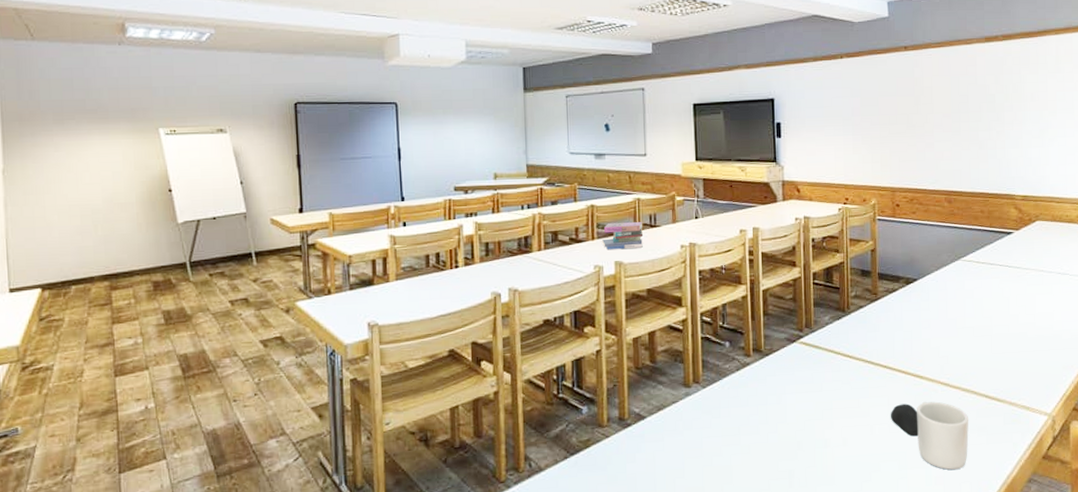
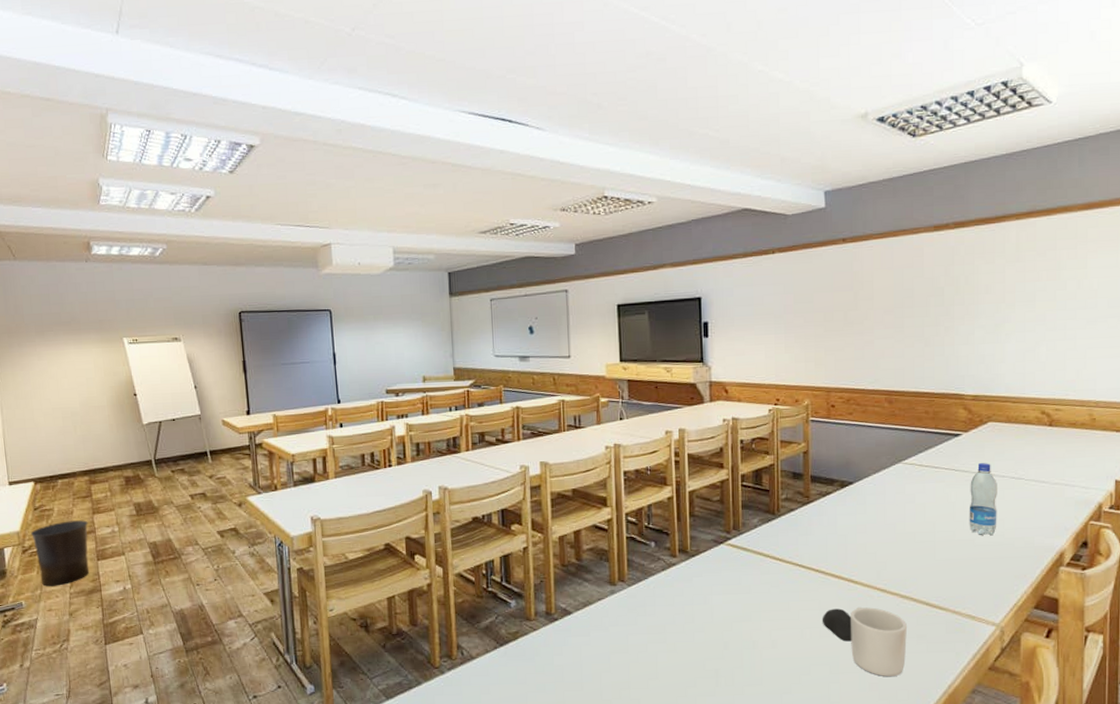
waste bin: none [33,331,106,408] -> present [30,520,90,586]
books: present [601,222,644,250] -> none [527,423,568,451]
bottle: none [1021,259,1047,329] -> present [969,463,997,536]

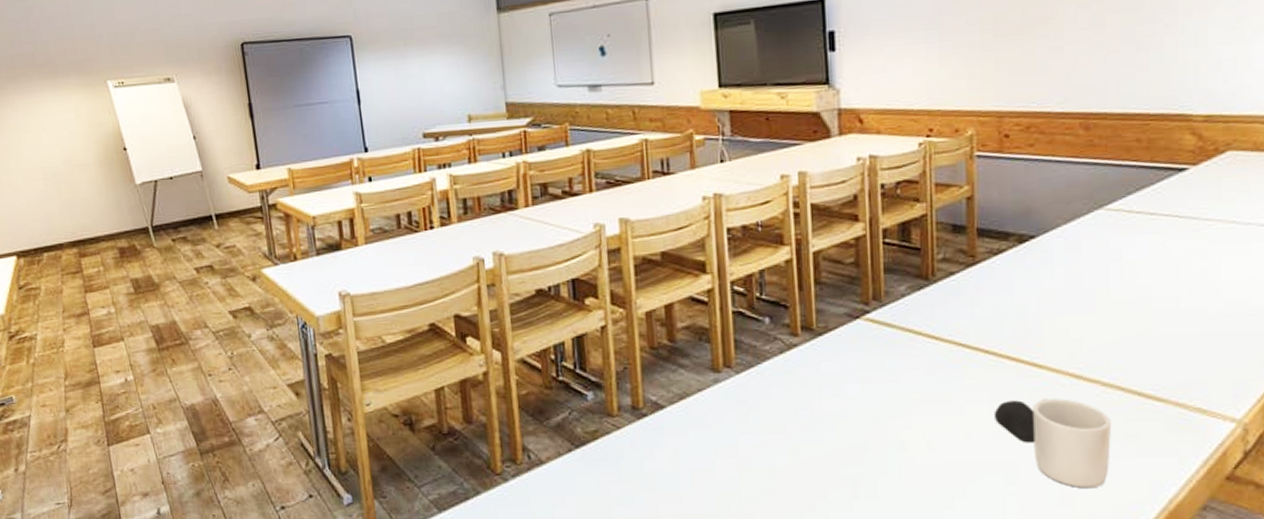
waste bin: present [30,520,90,586] -> none [16,300,85,378]
bottle: present [969,463,997,536] -> none [1198,206,1239,303]

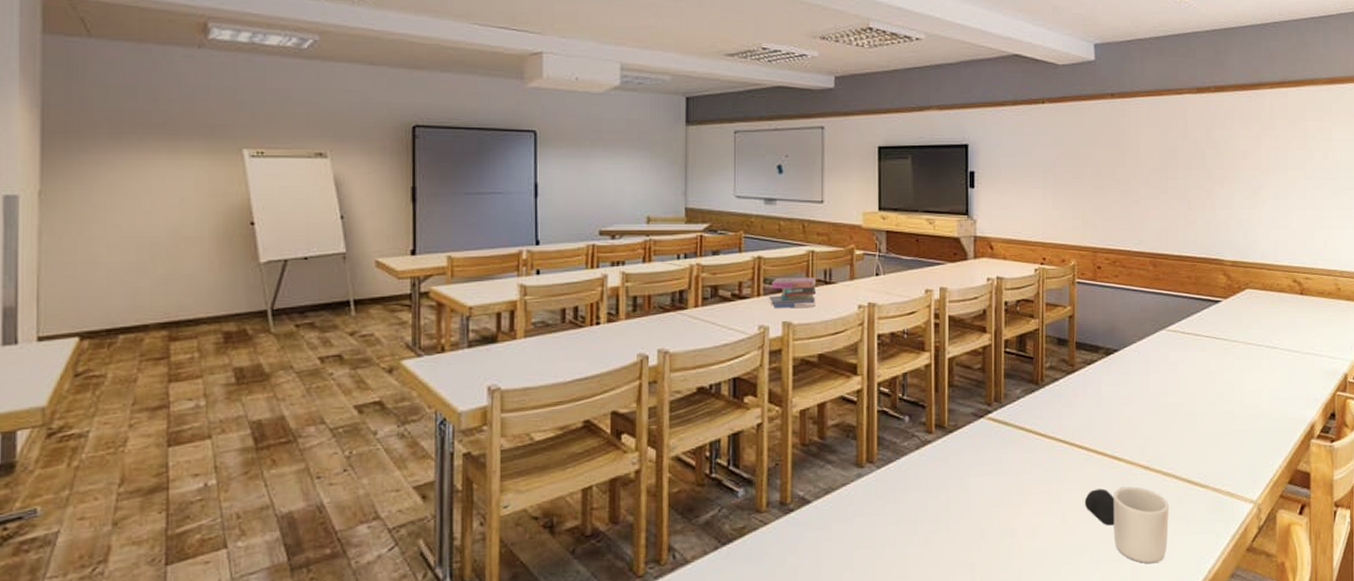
books: none [601,169,654,205] -> present [768,278,817,309]

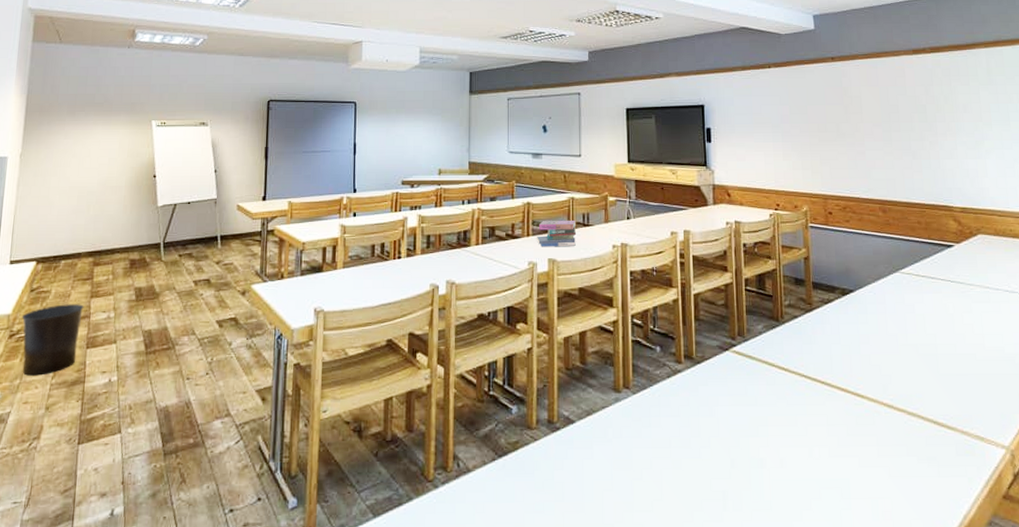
waste bin: none [63,391,159,485] -> present [21,304,84,376]
computer mouse: present [1085,488,1115,526] -> none [831,425,862,463]
mug: present [1113,486,1169,564] -> none [859,423,918,505]

